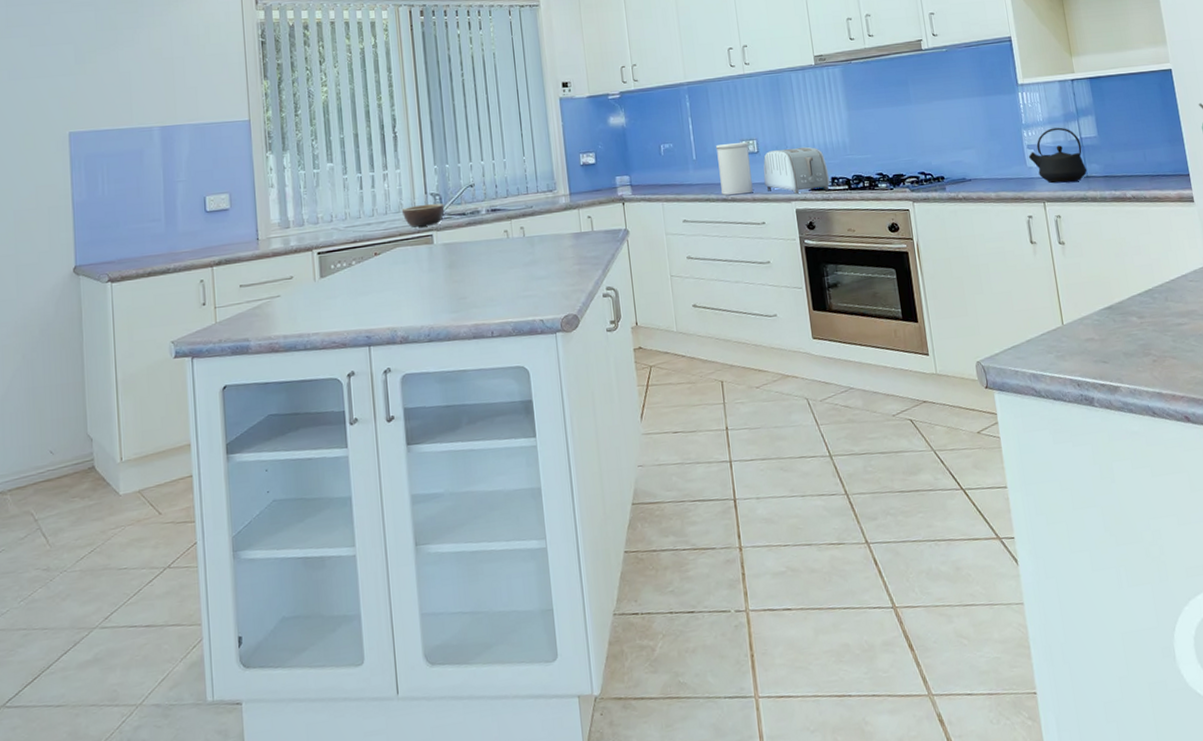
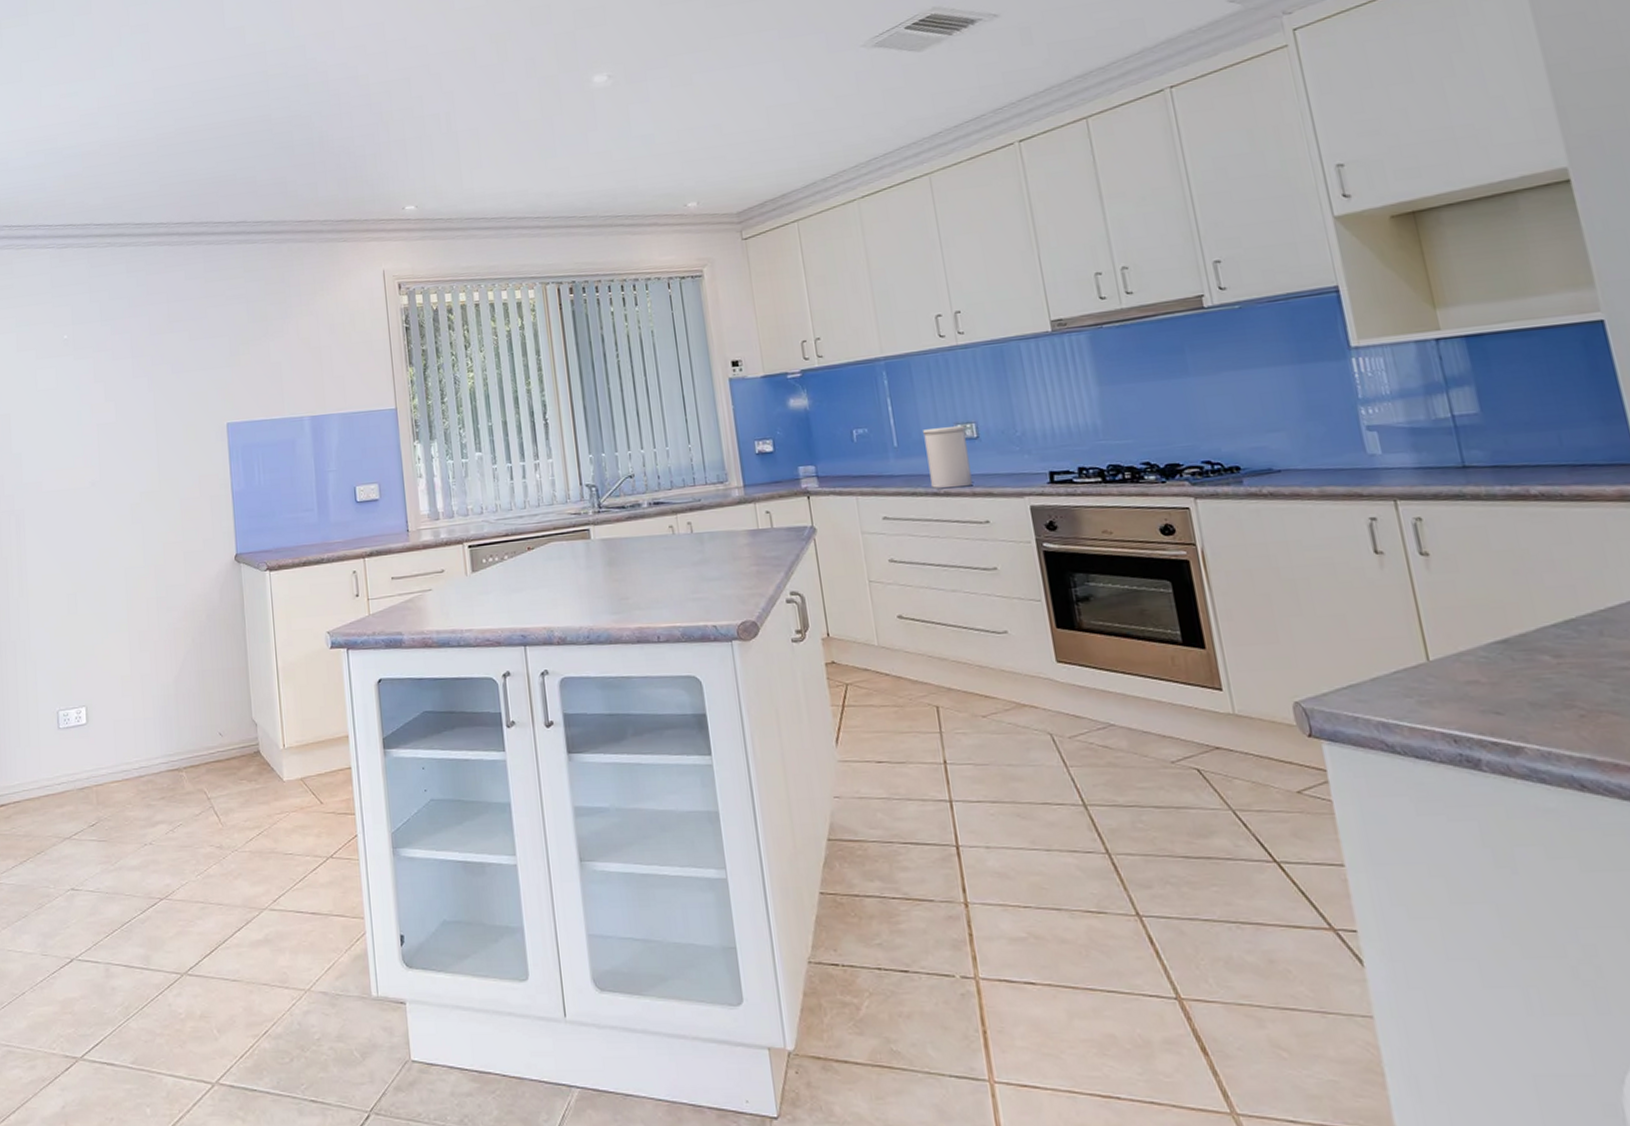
bowl: present [401,203,445,228] -> none [555,495,602,521]
toaster: present [763,146,831,194] -> none [985,430,1077,487]
kettle: present [1028,127,1088,183] -> none [1368,402,1464,475]

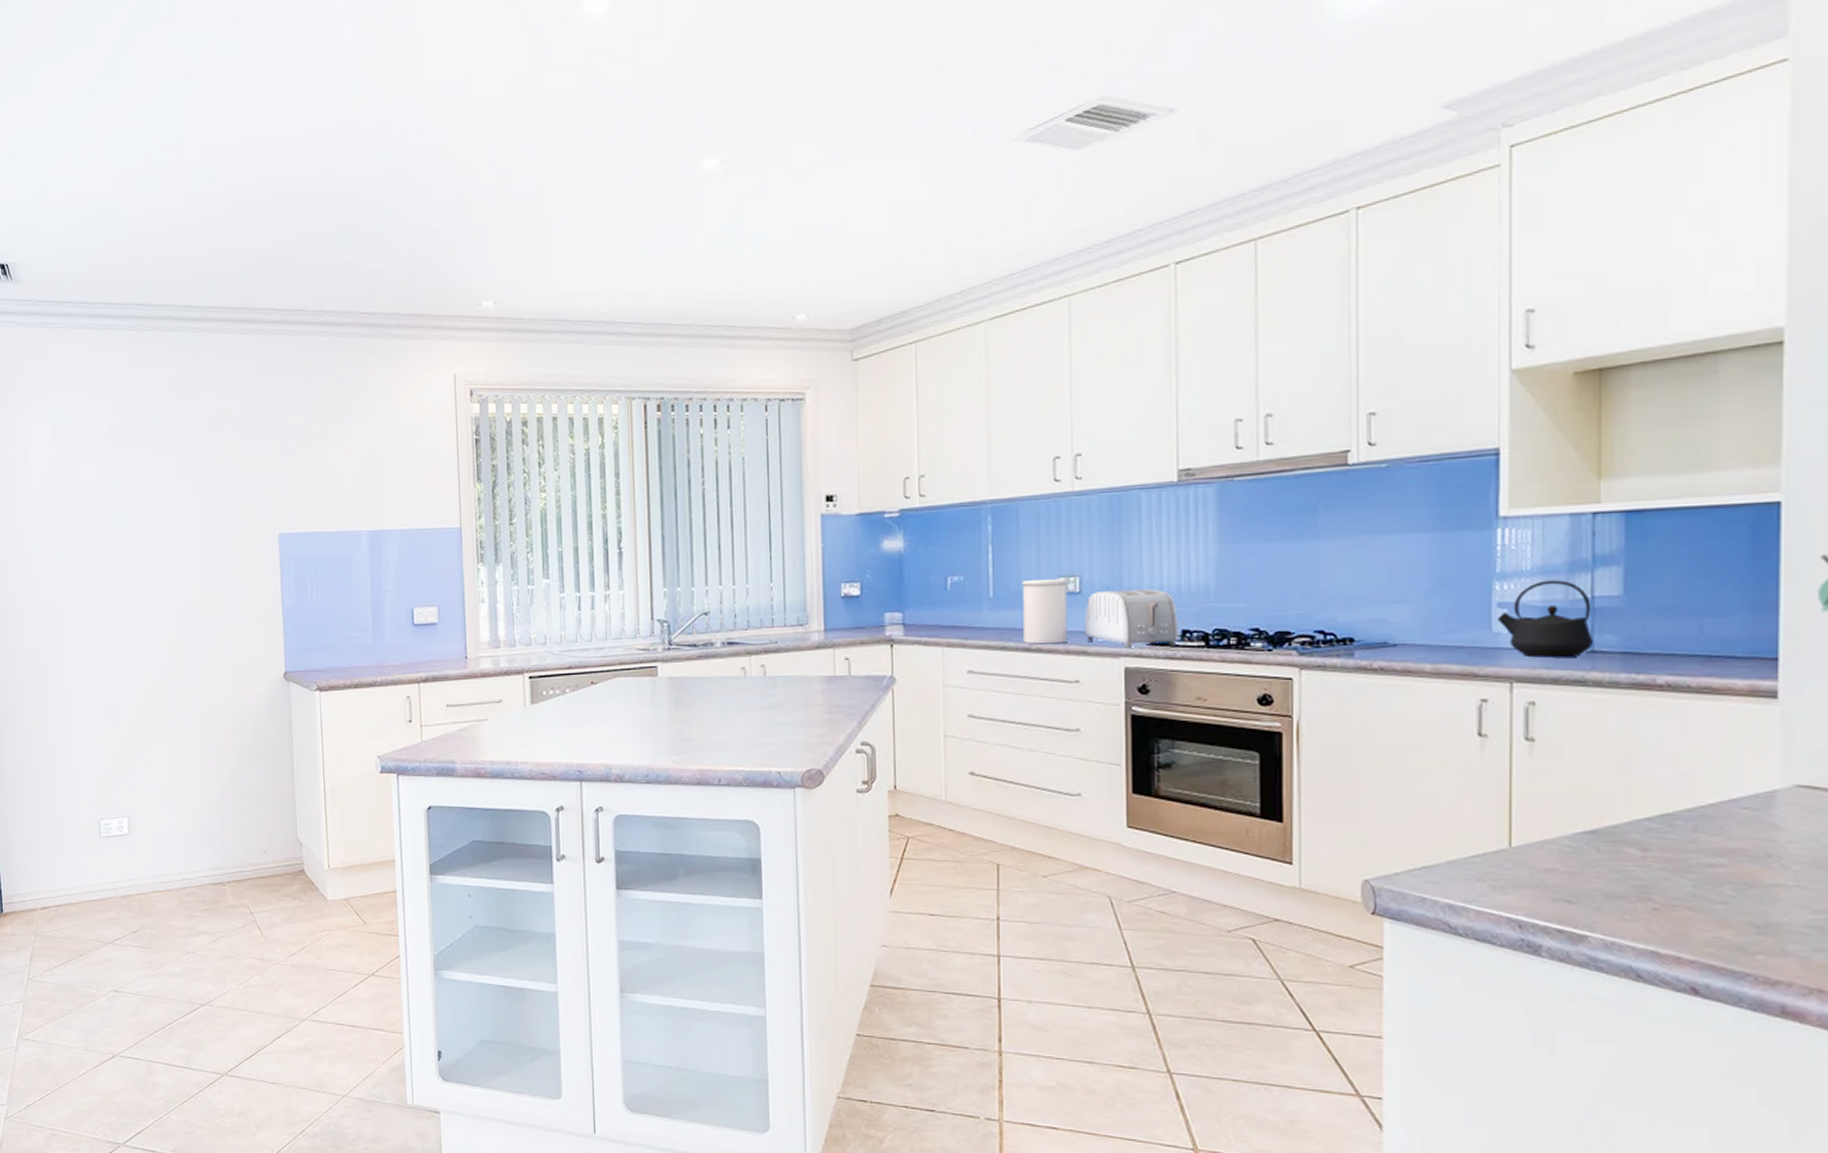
toaster: none [985,430,1077,487] -> present [1084,588,1179,648]
kettle: none [1368,402,1464,475] -> present [1496,580,1595,658]

